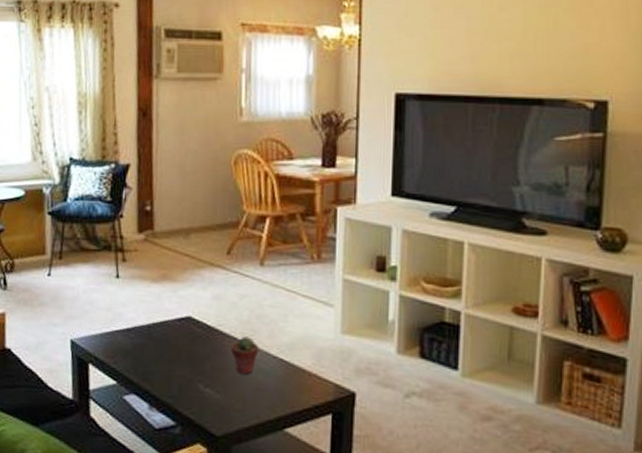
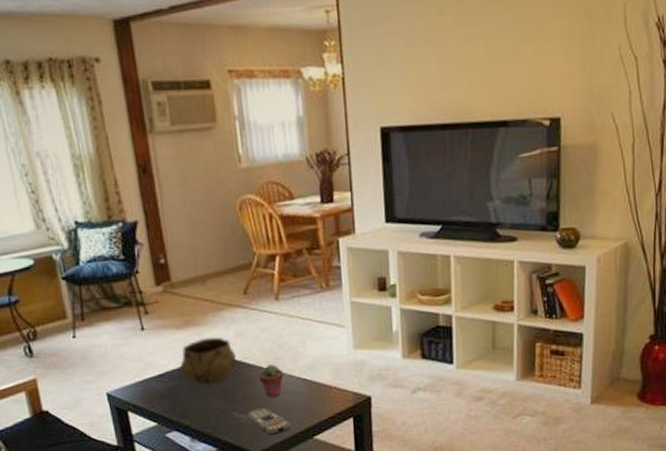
decorative bowl: none [148,296,211,349] -> present [179,337,237,386]
remote control: none [213,384,261,419] -> present [247,408,292,436]

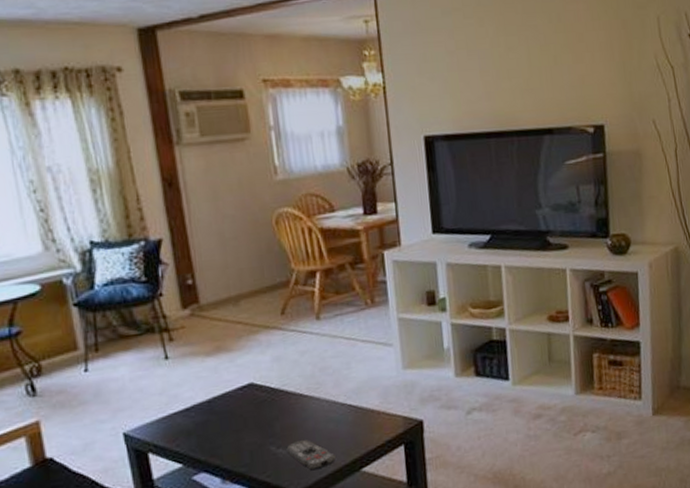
decorative bowl: present [179,337,237,386] -> none [209,363,274,418]
potted succulent: present [258,364,284,398] -> none [298,390,327,428]

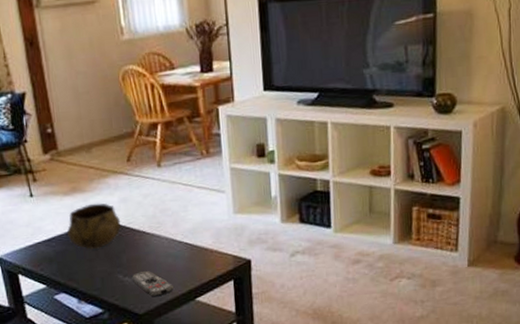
decorative bowl: none [209,363,274,418] -> present [67,203,121,249]

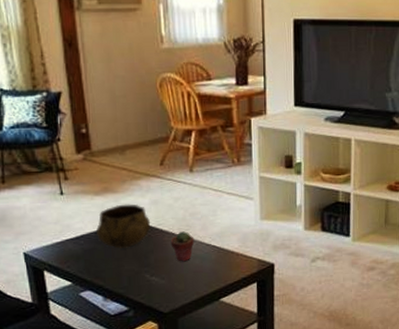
remote control: present [132,271,175,297] -> none [158,271,200,297]
potted succulent: none [141,229,167,261] -> present [170,231,195,262]

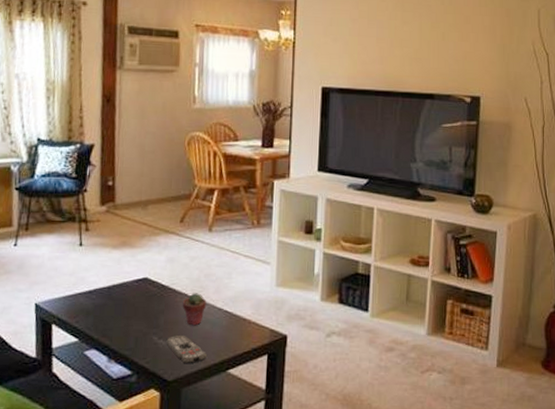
decorative bowl: present [96,204,151,249] -> none [108,260,165,306]
remote control: none [158,271,200,297] -> present [166,336,208,364]

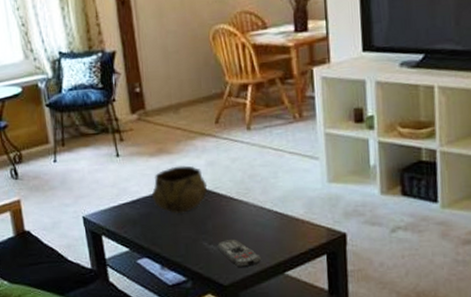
decorative bowl: none [108,260,165,306] -> present [151,165,208,213]
potted succulent: present [182,293,207,326] -> none [228,195,255,229]

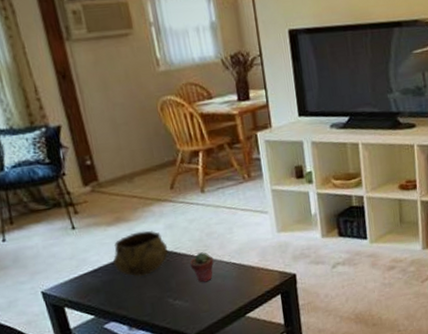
remote control: present [217,240,262,268] -> none [182,292,225,318]
potted succulent: none [228,195,255,229] -> present [189,252,214,283]

